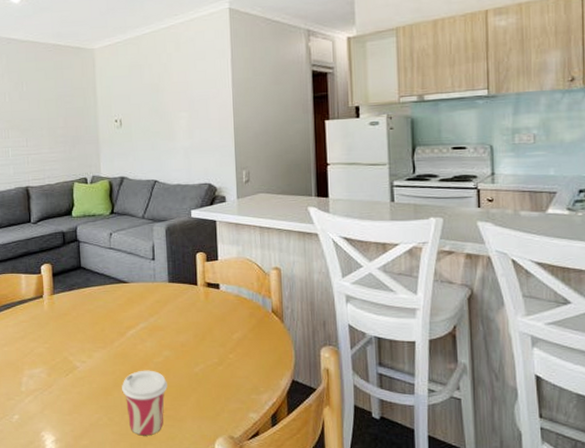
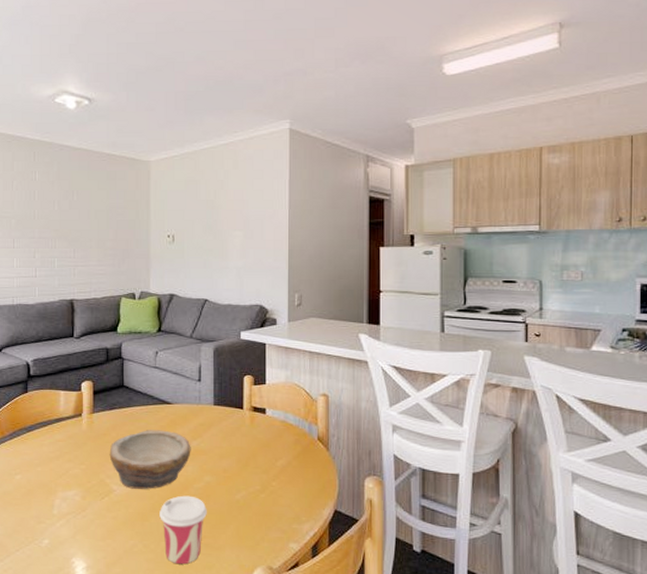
bowl: none [71,308,149,365] -> present [109,430,191,489]

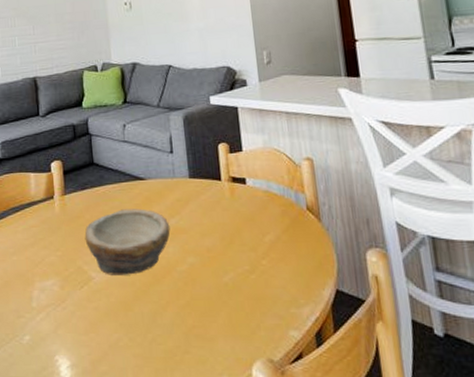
cup: present [160,495,207,565] -> none [143,280,194,360]

